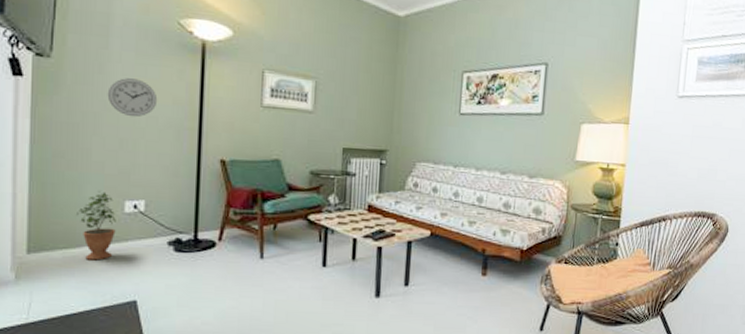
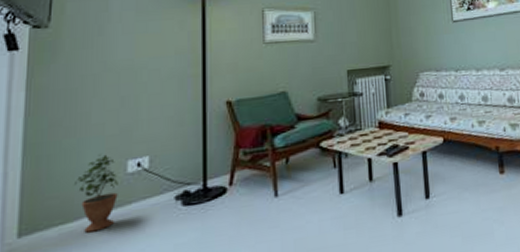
wall clock: present [107,78,158,117] -> none [107,35,160,74]

